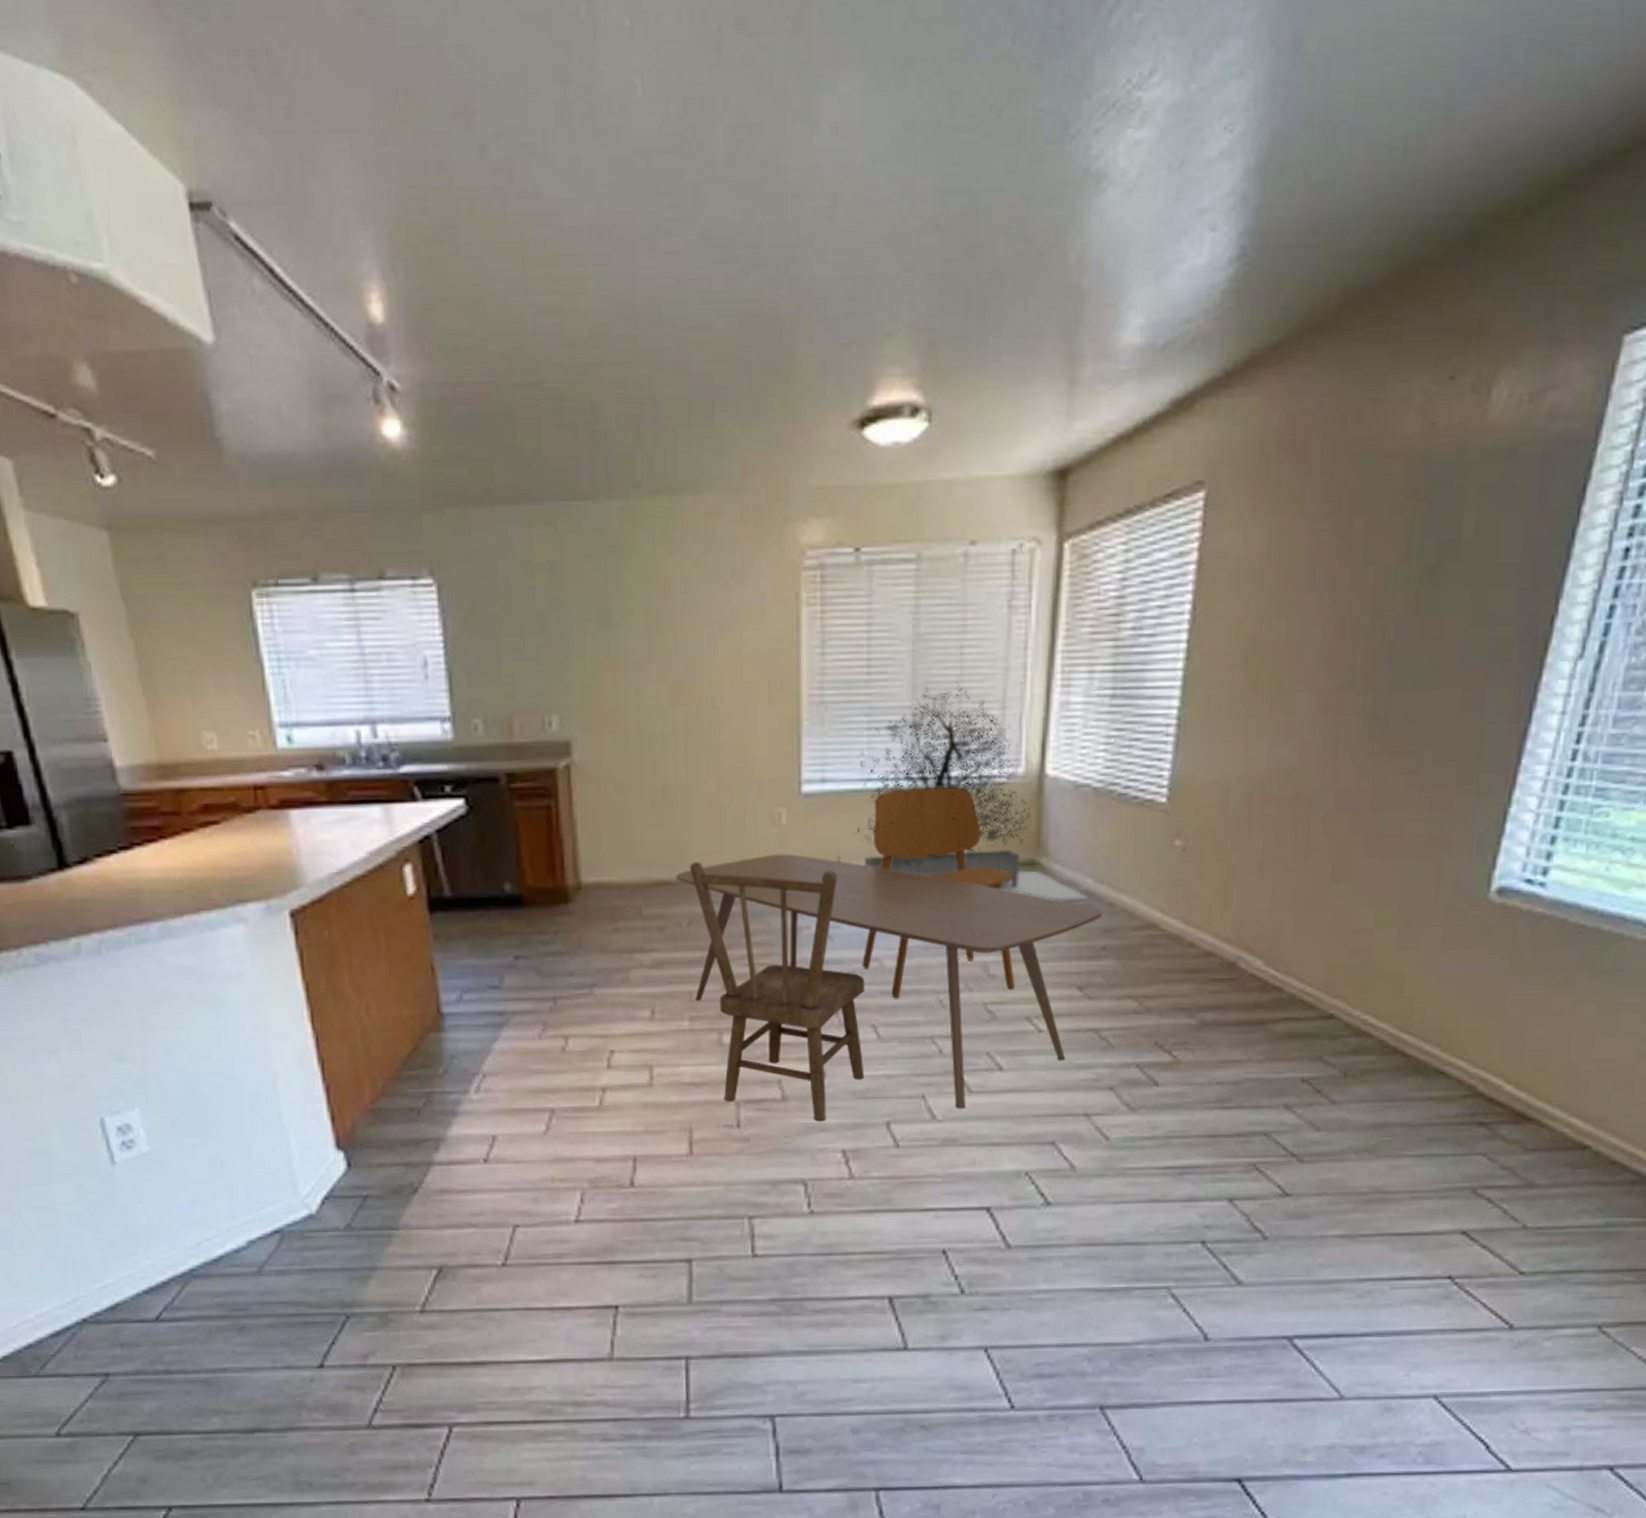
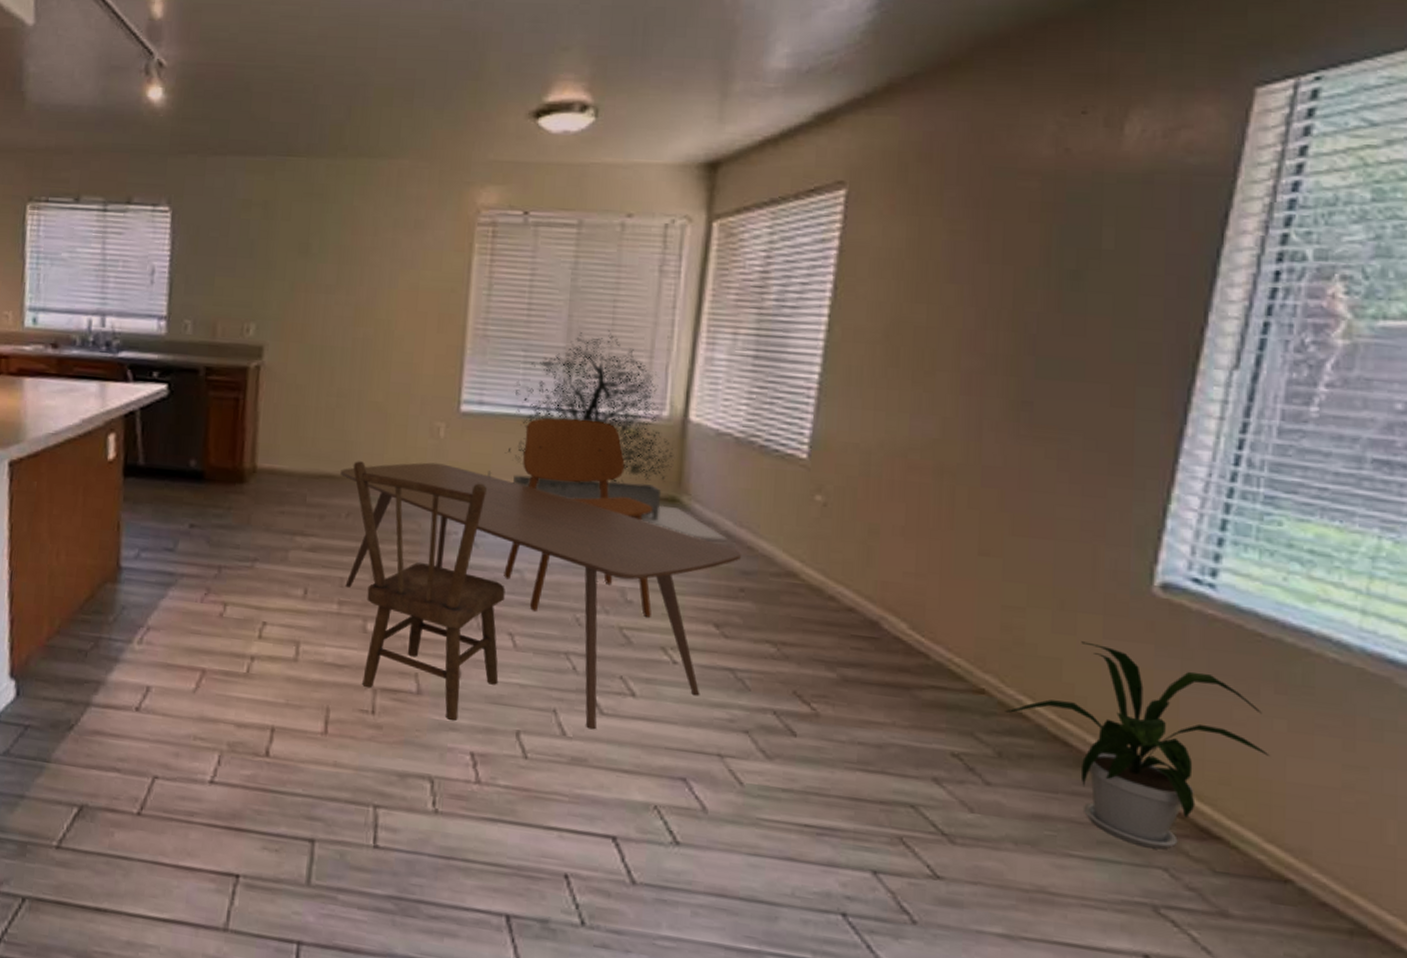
house plant: none [1351,955,1580,1138] -> present [1005,641,1269,850]

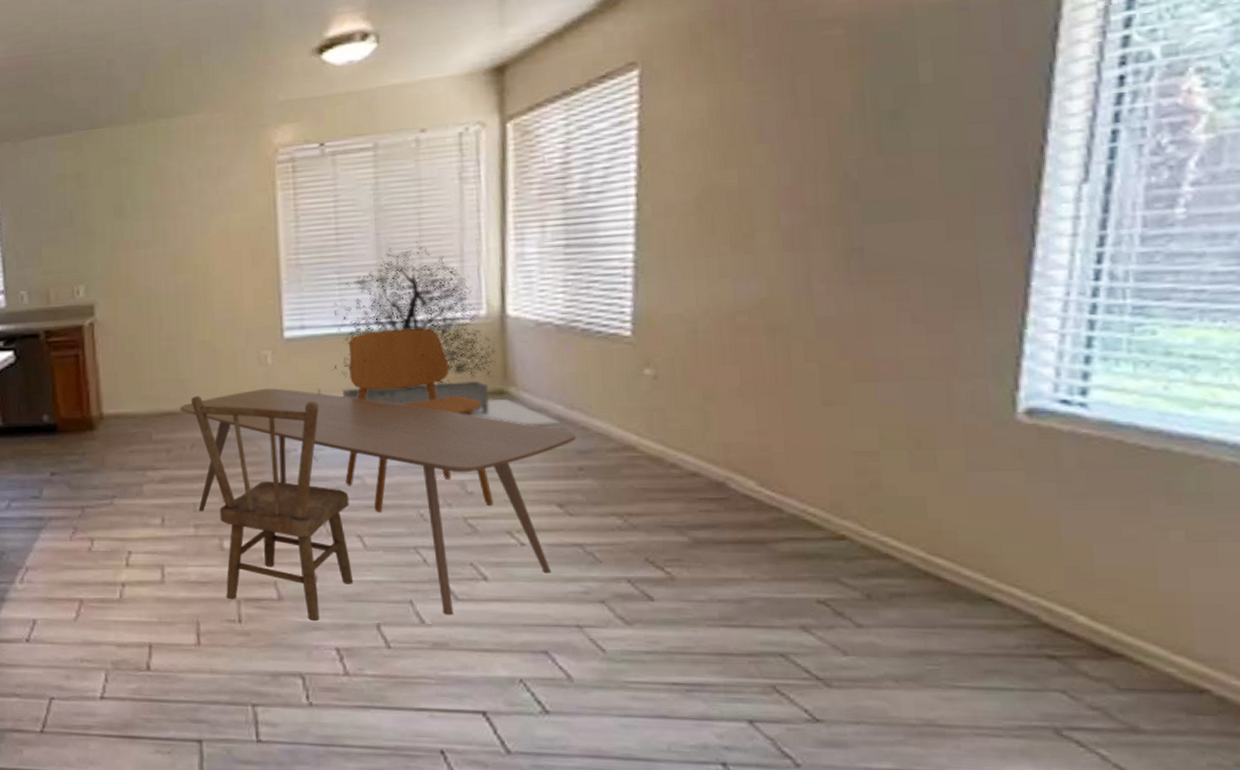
house plant: present [1005,641,1269,850] -> none [869,476,1168,673]

